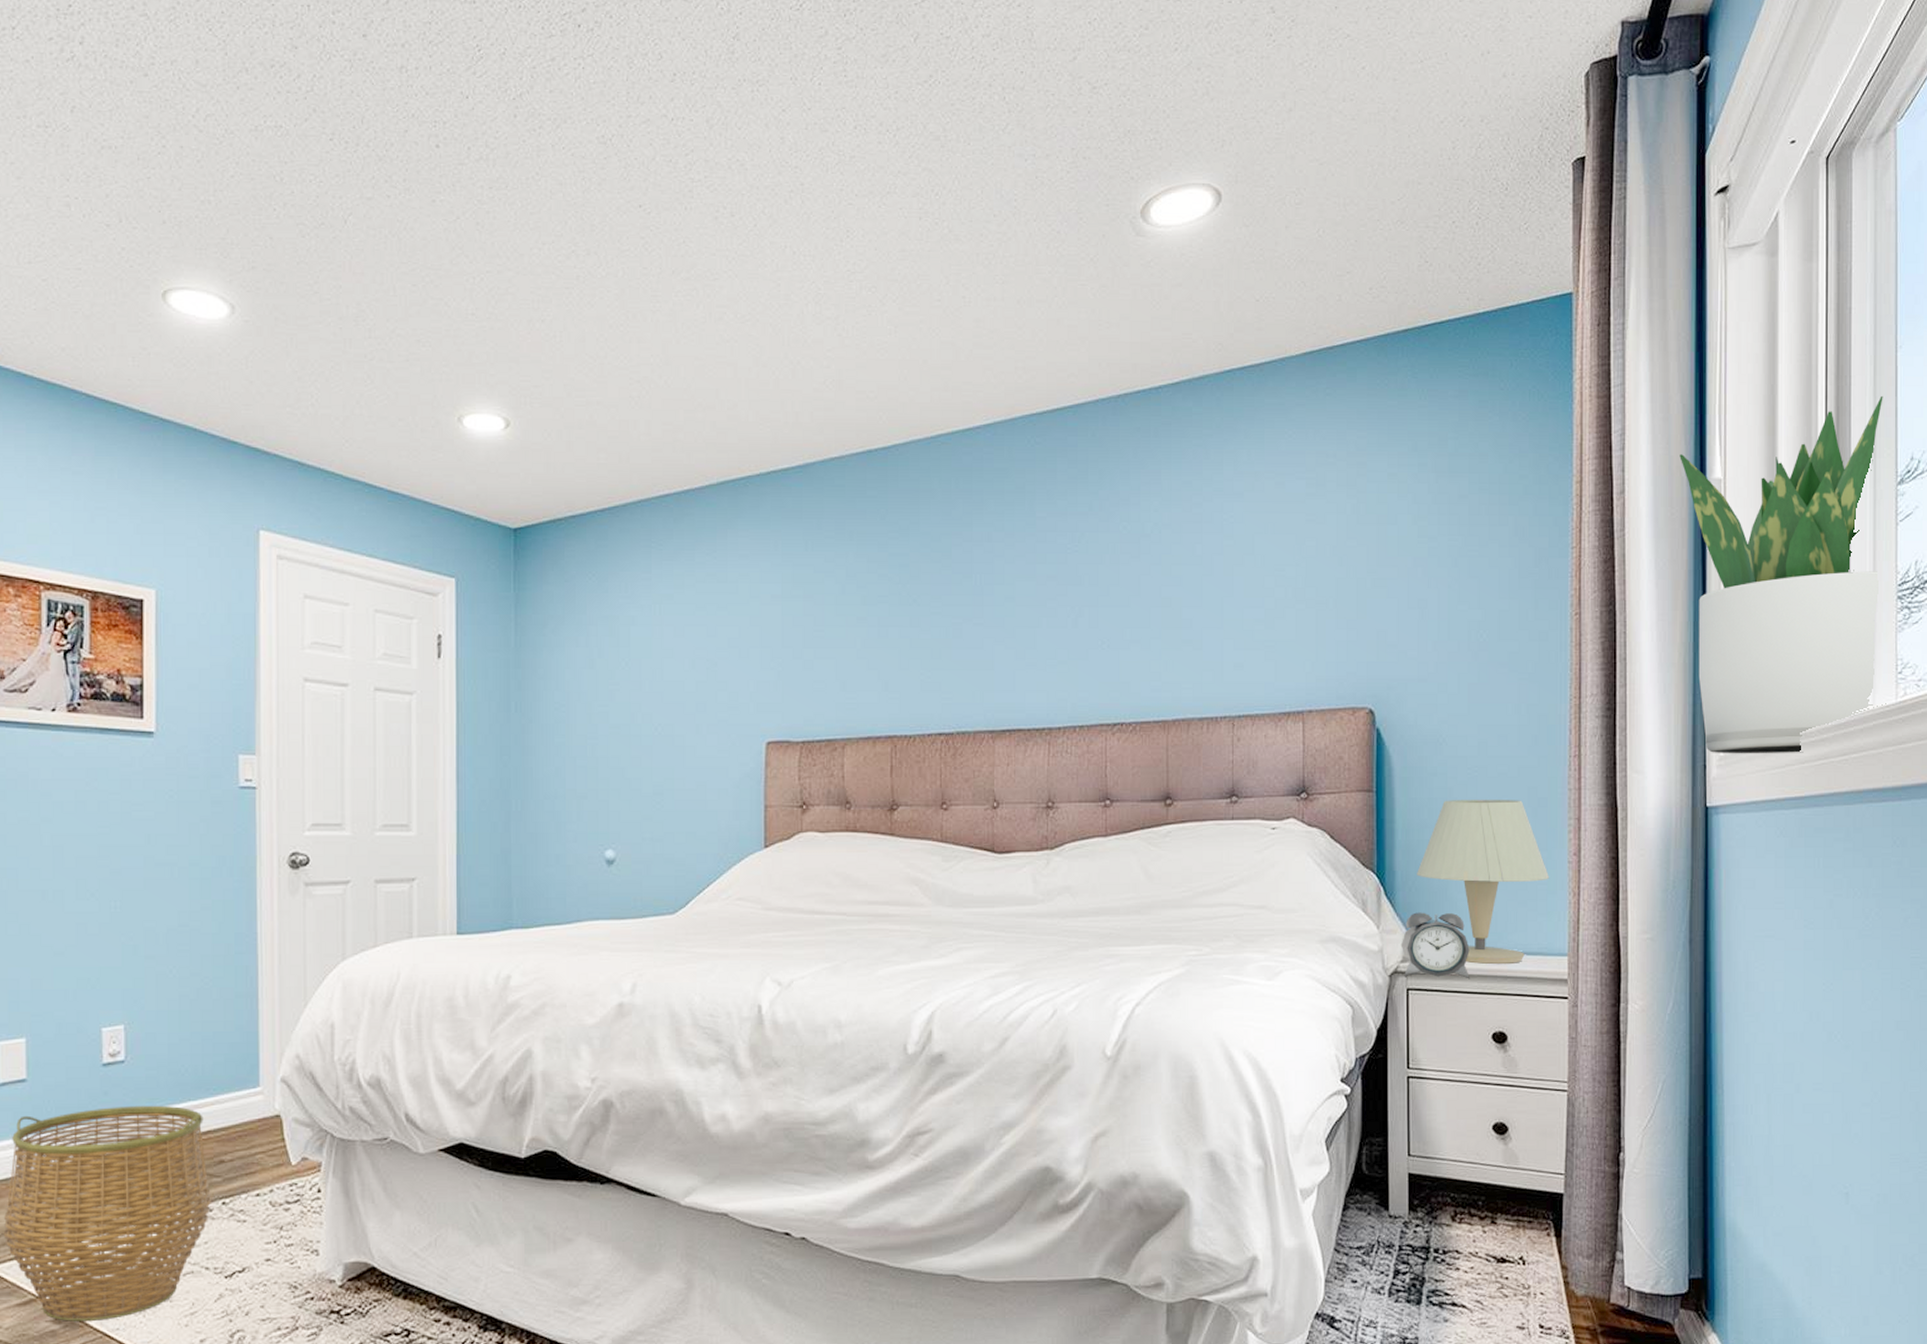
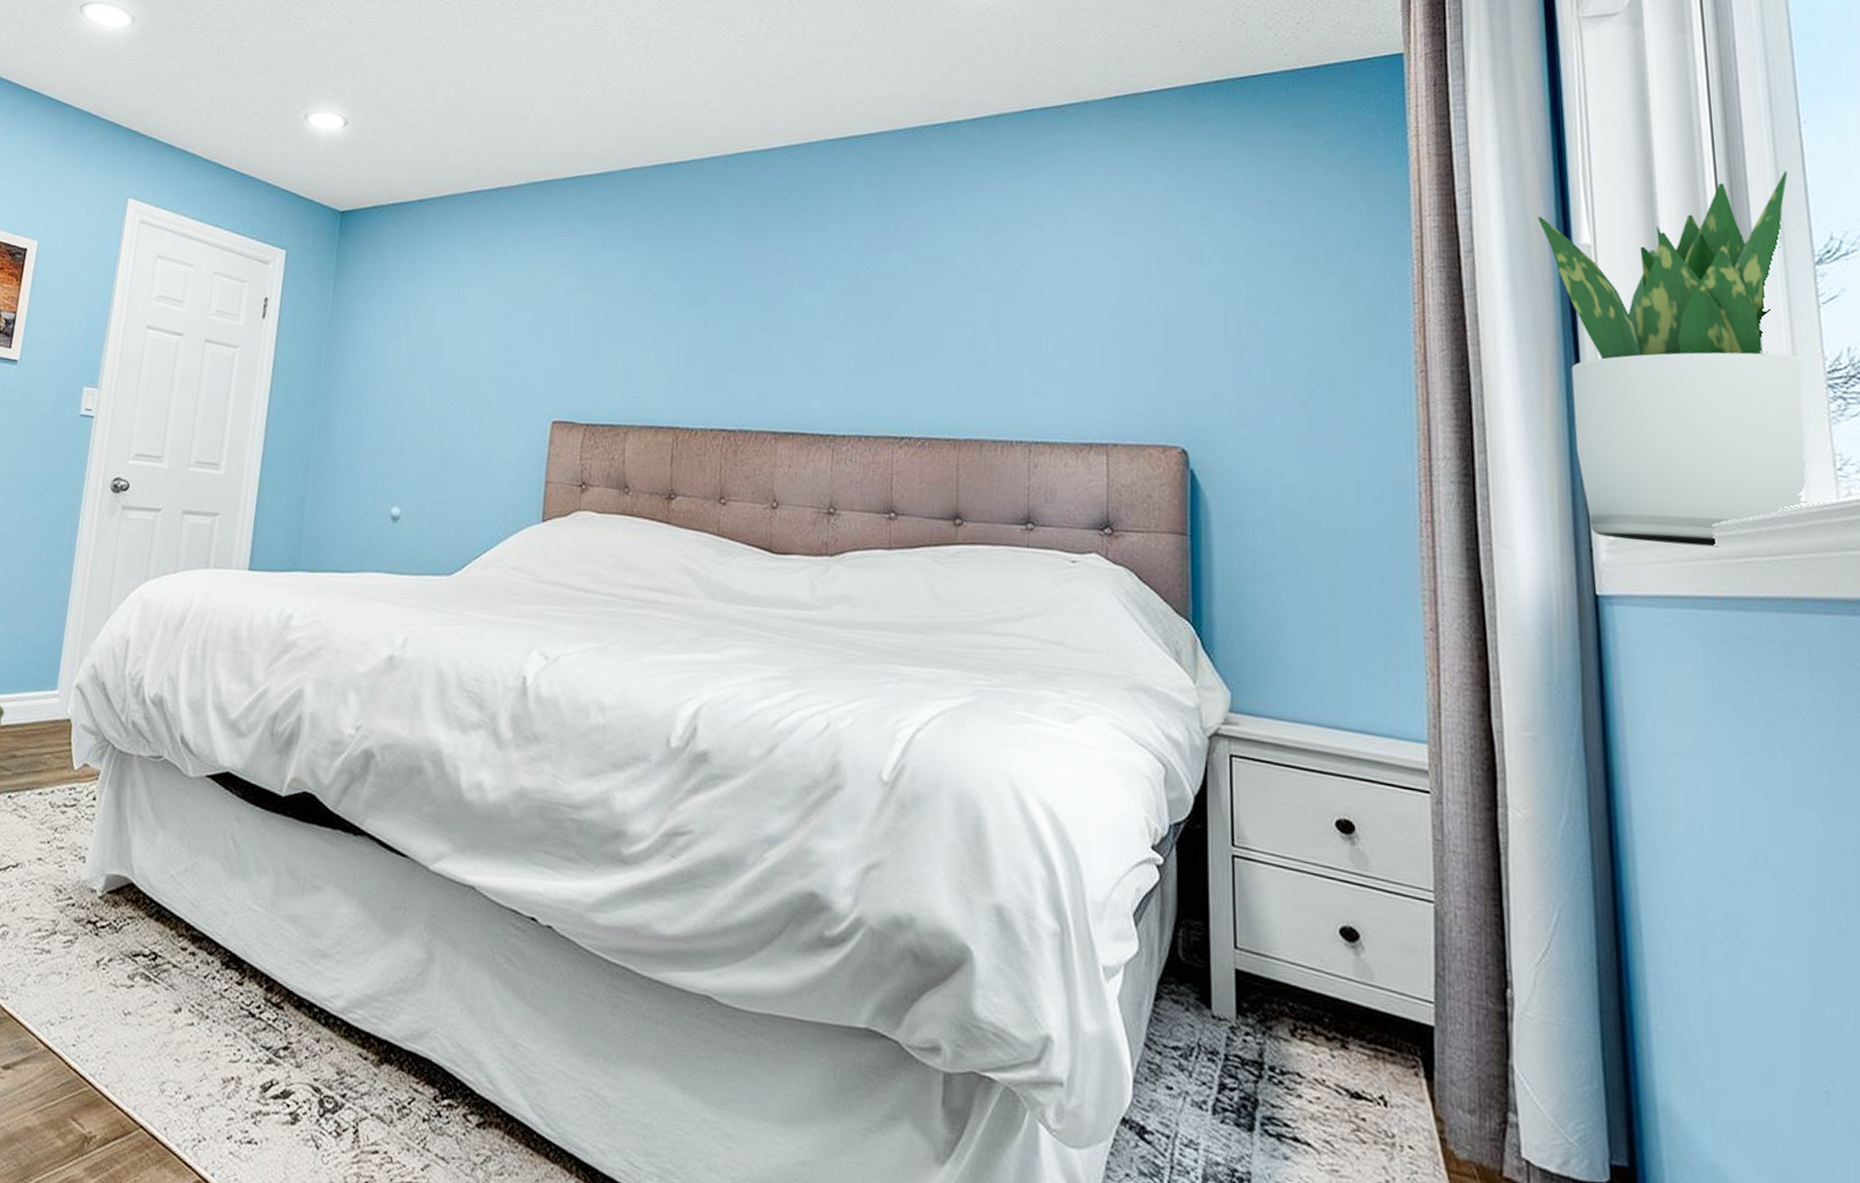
alarm clock: present [1402,912,1470,979] -> none [1223,671,1306,754]
table lamp: present [1417,800,1550,964] -> none [1240,553,1402,744]

